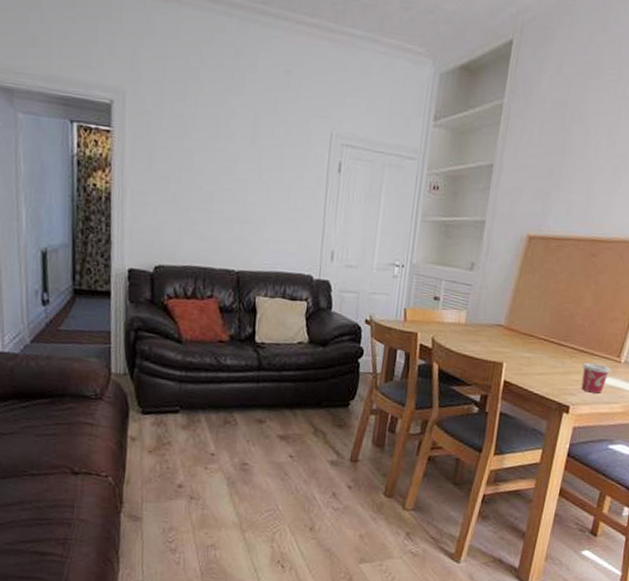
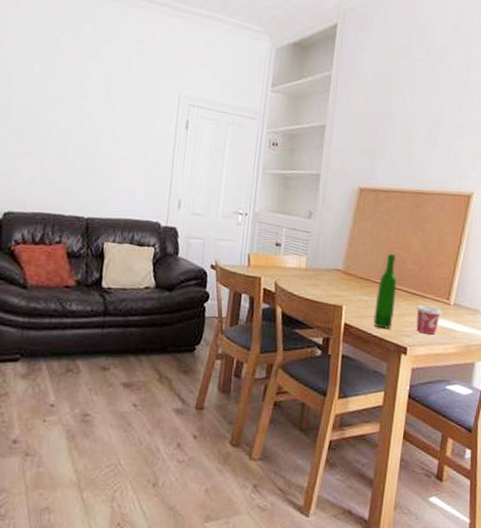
wine bottle: none [534,308,564,387] -> present [372,254,397,329]

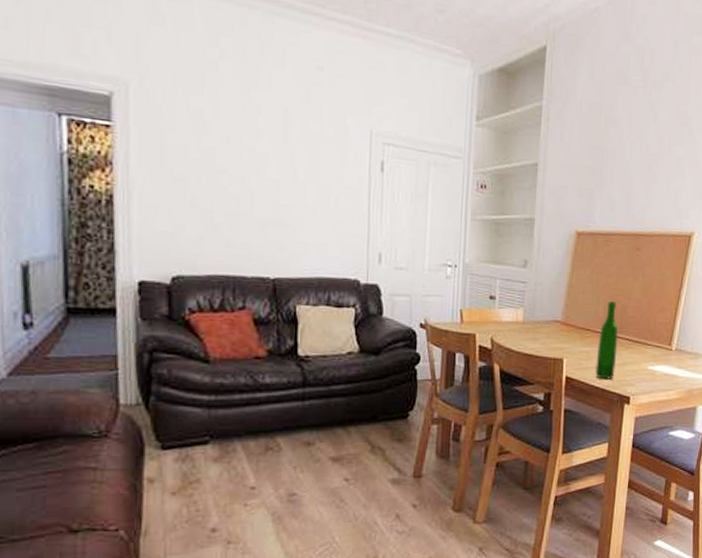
cup: present [415,305,442,335] -> none [637,352,664,382]

